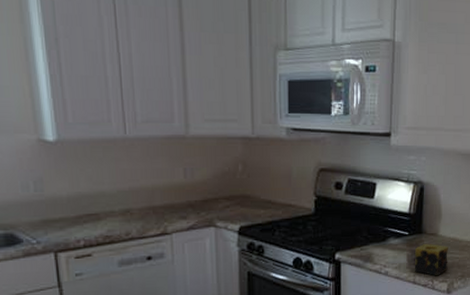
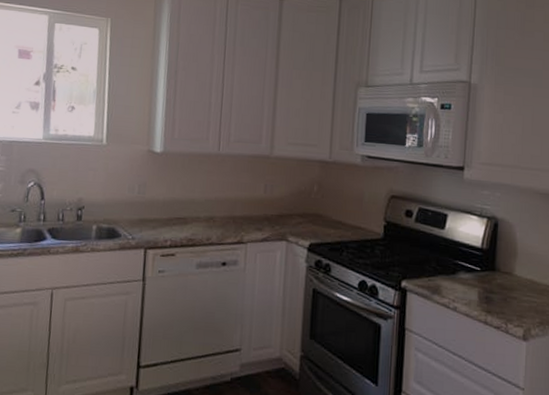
candle: present [414,243,448,276] -> none [485,281,525,319]

